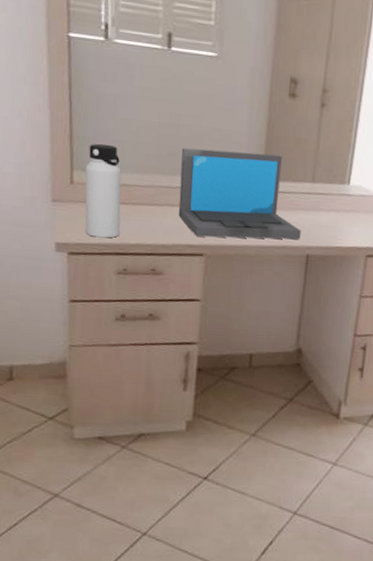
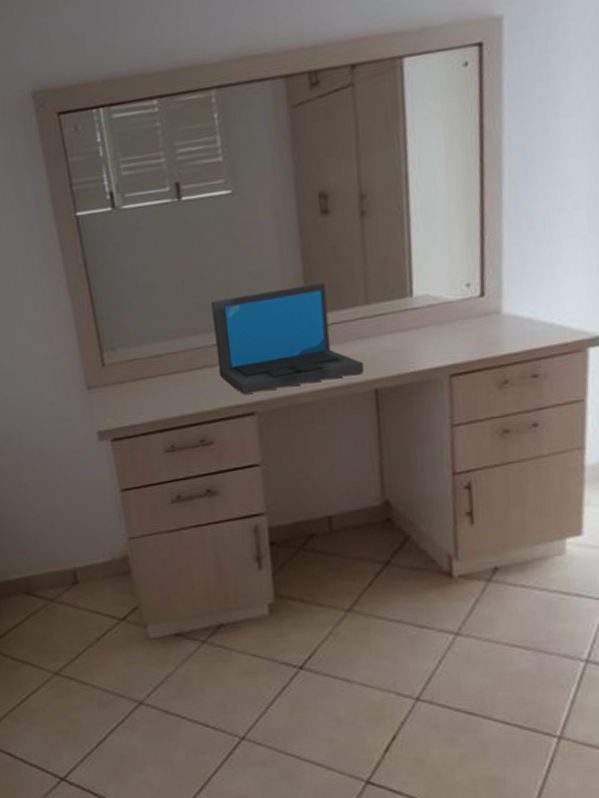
water bottle: present [85,143,121,238] -> none [114,316,161,418]

